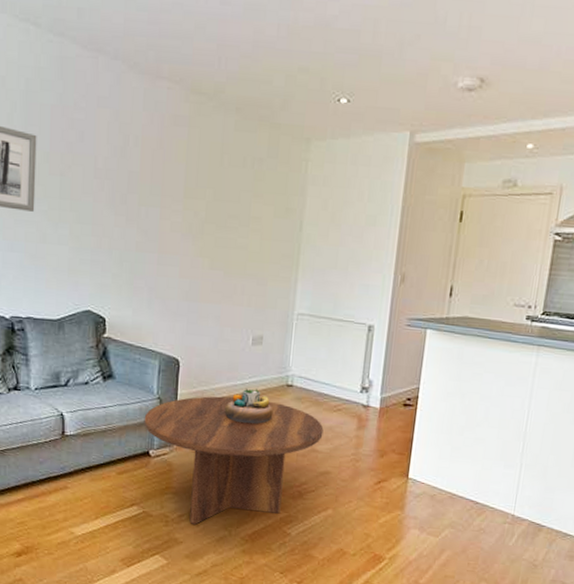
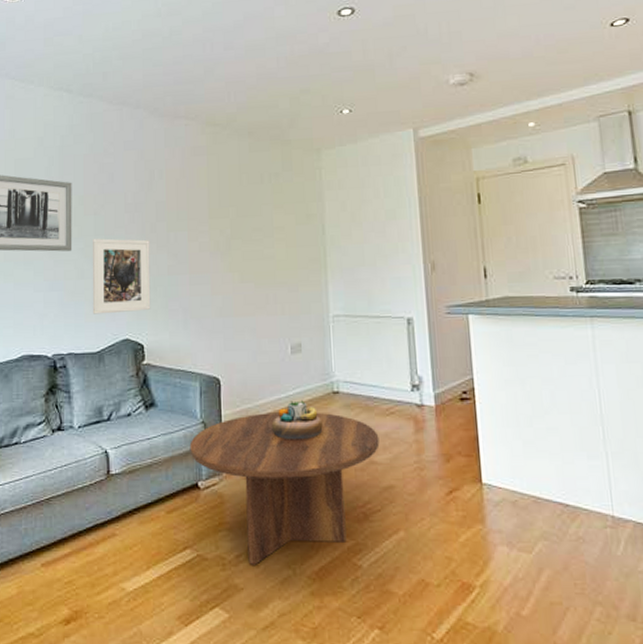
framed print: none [54,202,119,285] -> present [92,238,151,314]

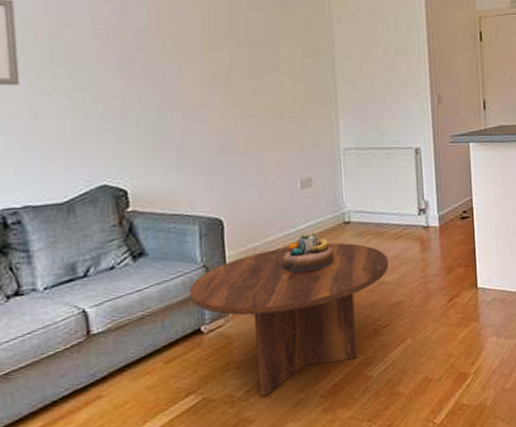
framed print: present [92,238,151,314] -> none [50,70,135,160]

